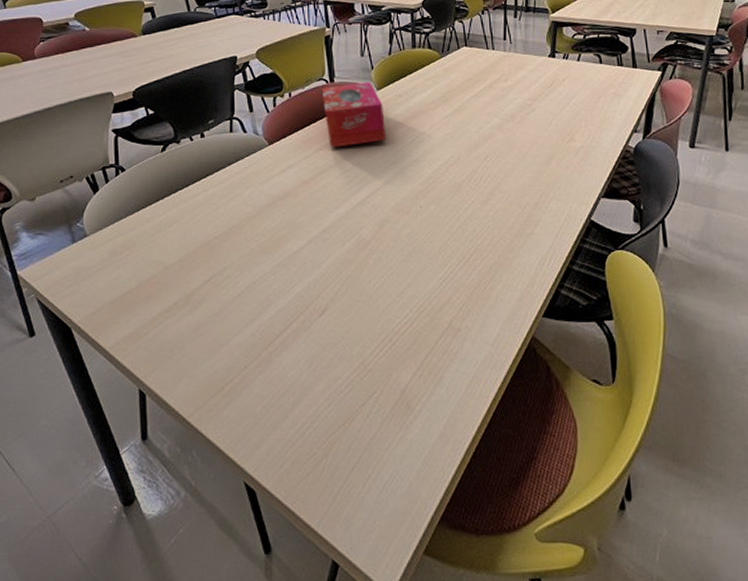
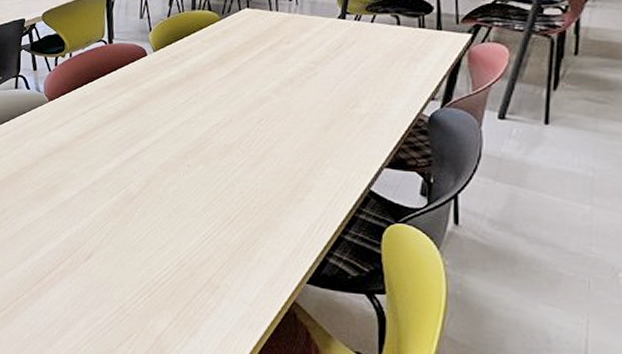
tissue box: present [321,82,387,148] -> none [100,44,160,106]

